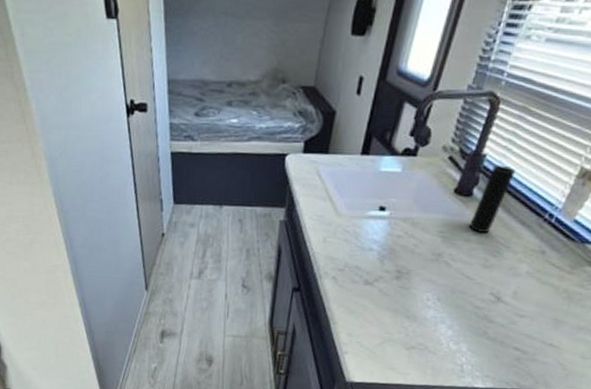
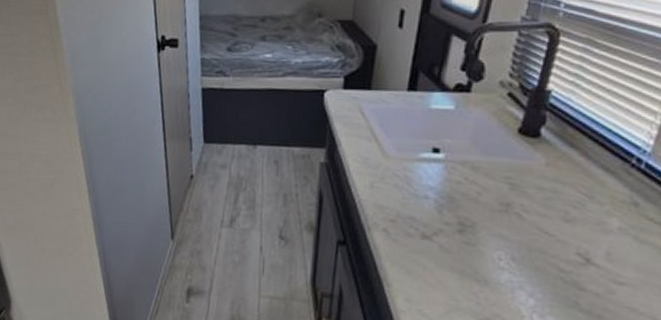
cup: present [468,165,516,234] -> none [540,102,589,181]

